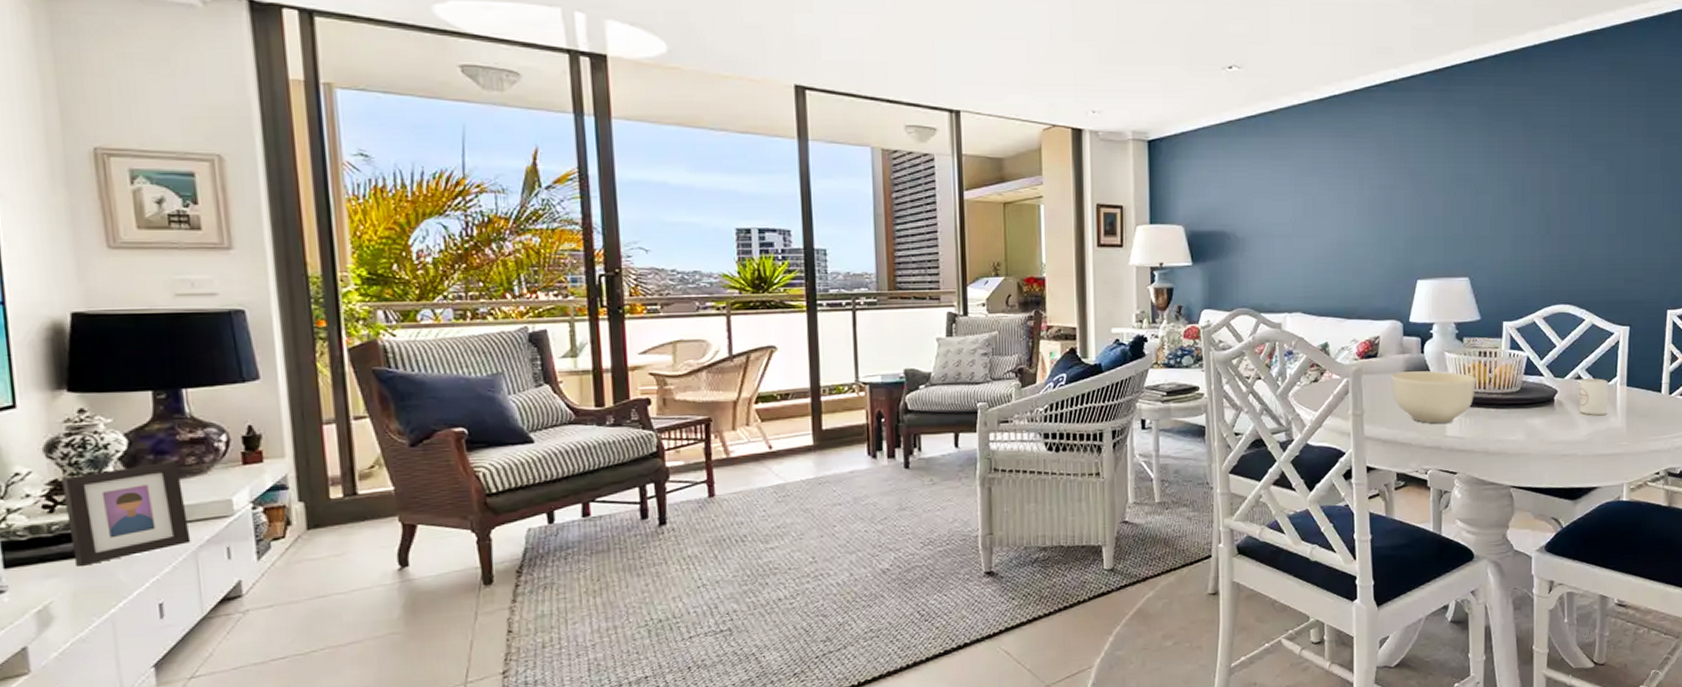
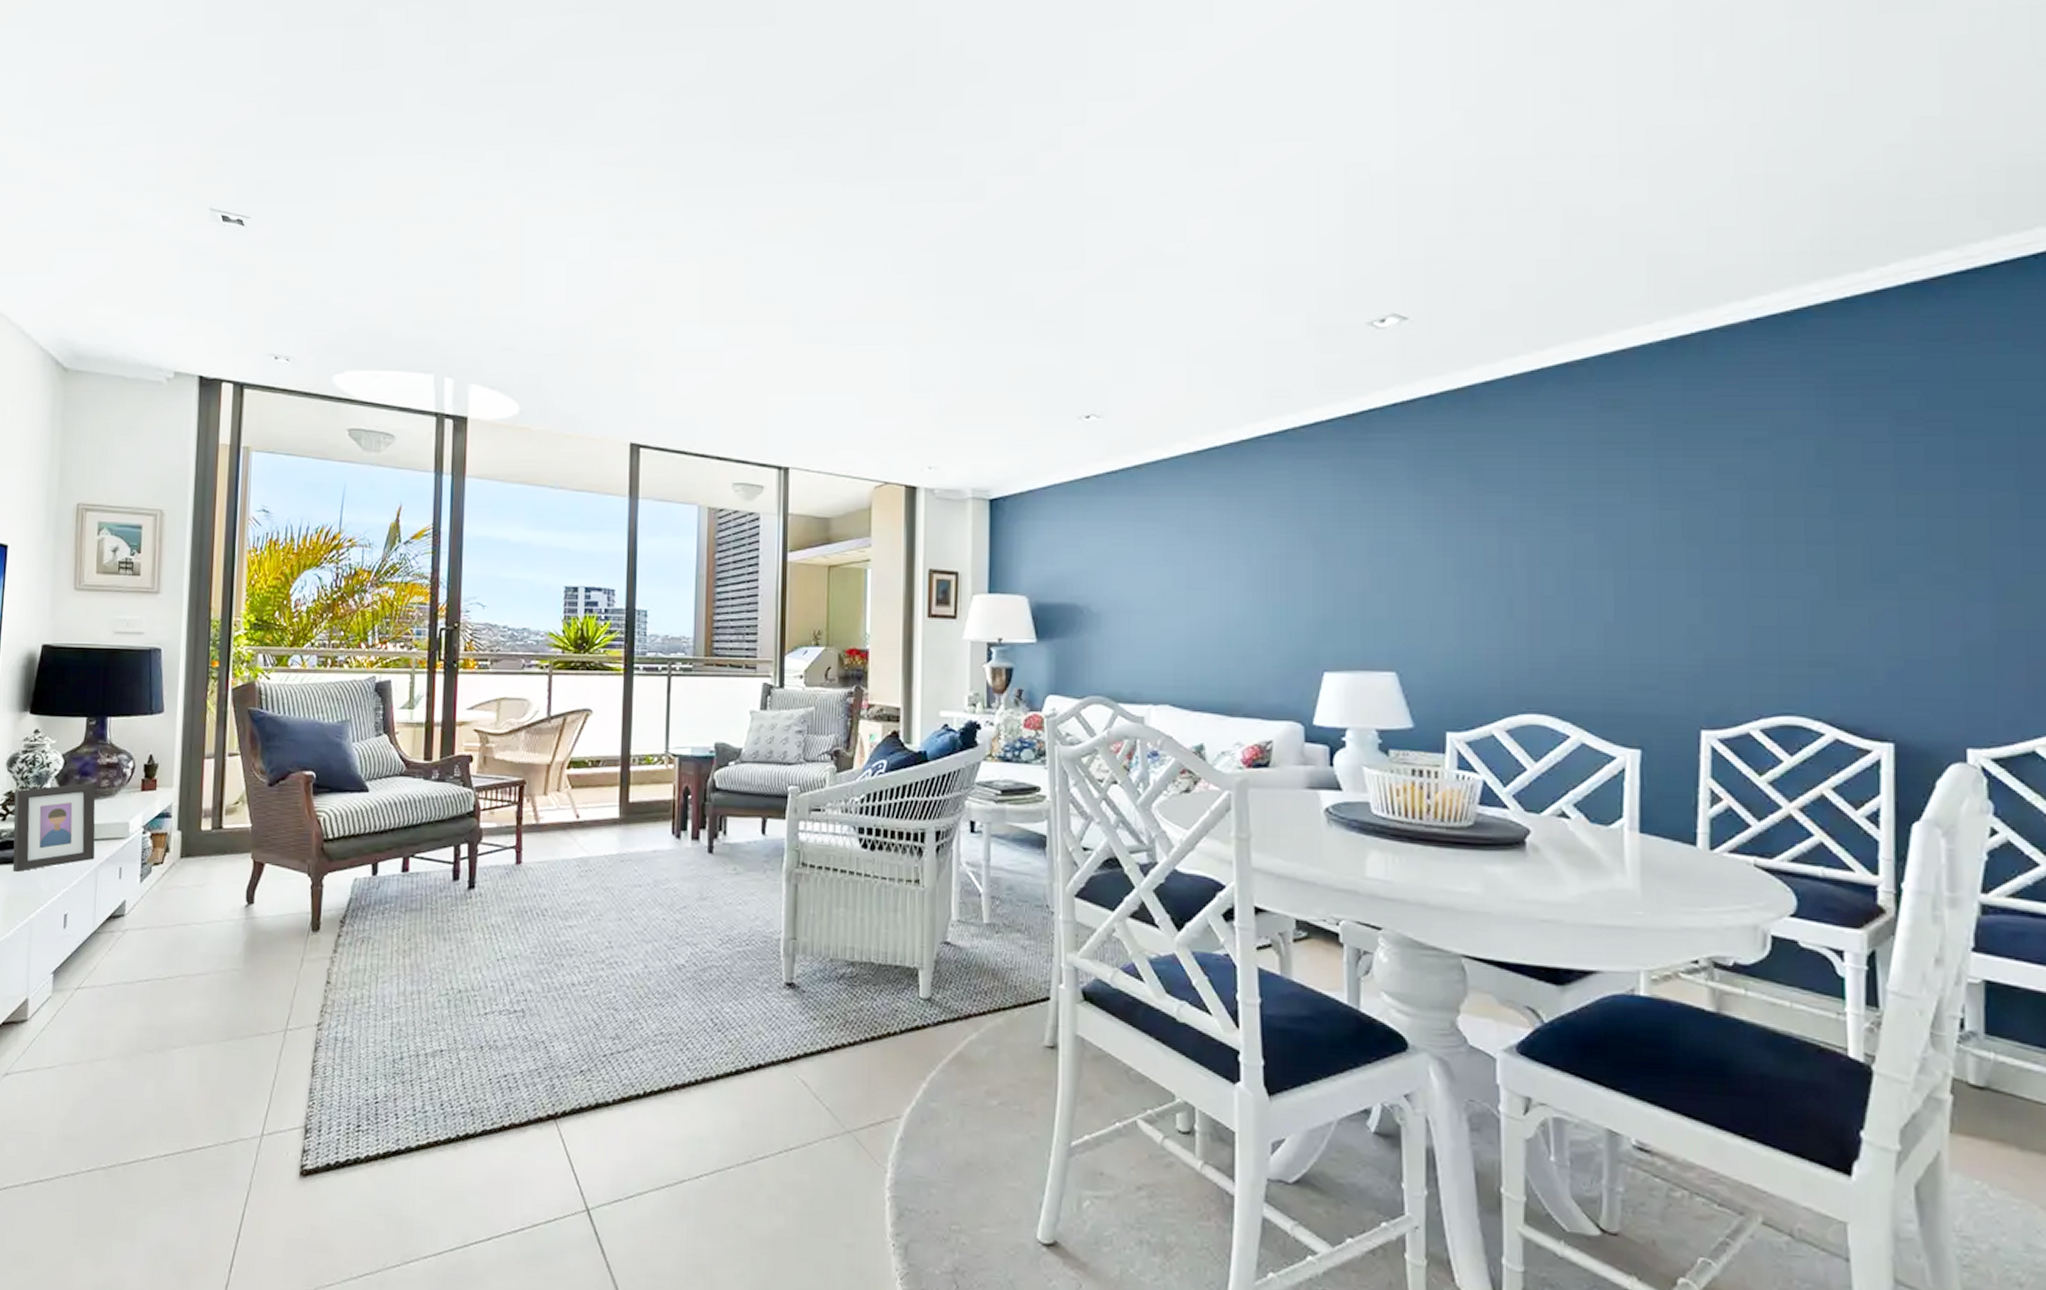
bowl: present [1391,370,1476,424] -> none [1288,787,1409,860]
mug: present [1577,378,1609,416] -> none [1560,817,1612,871]

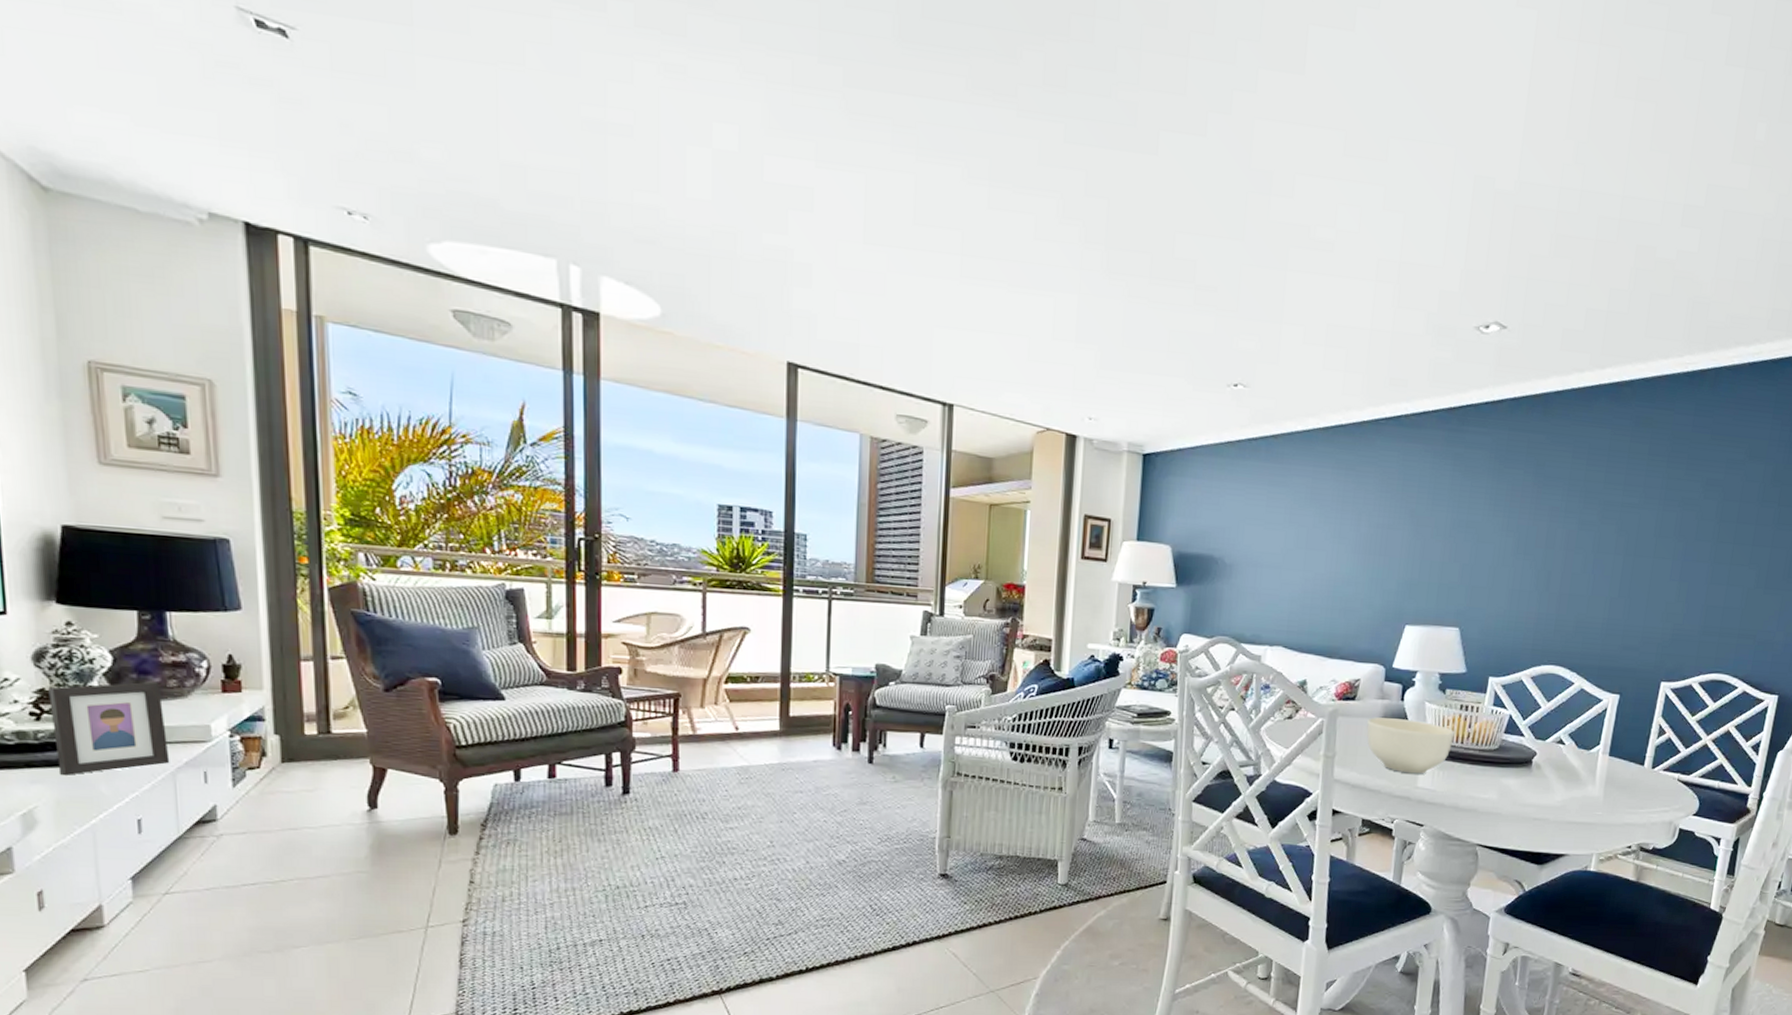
bowl: none [1288,787,1409,860] -> present [1366,717,1455,774]

